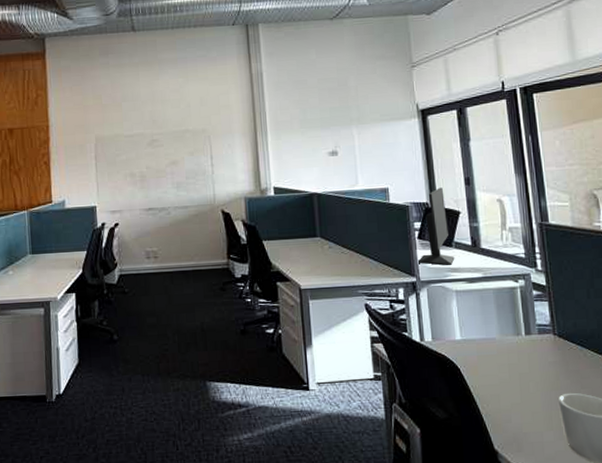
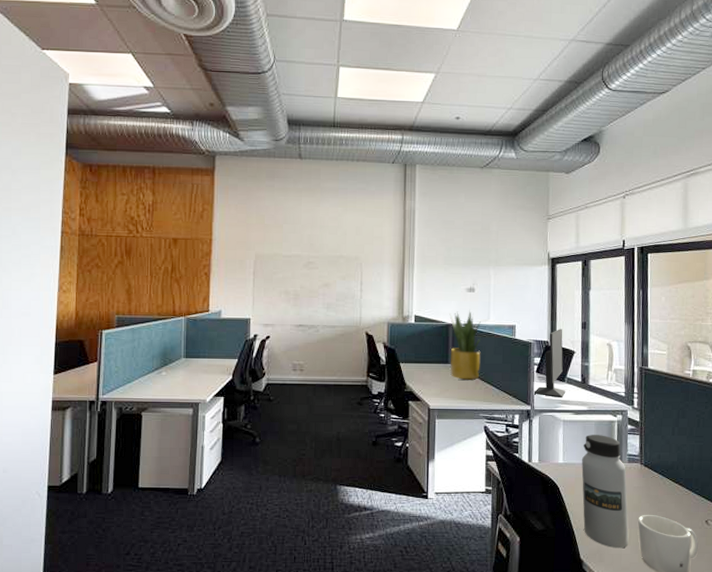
planter: none [312,176,353,254] -> present [449,310,482,380]
water bottle: none [482,304,551,435] -> present [581,435,629,549]

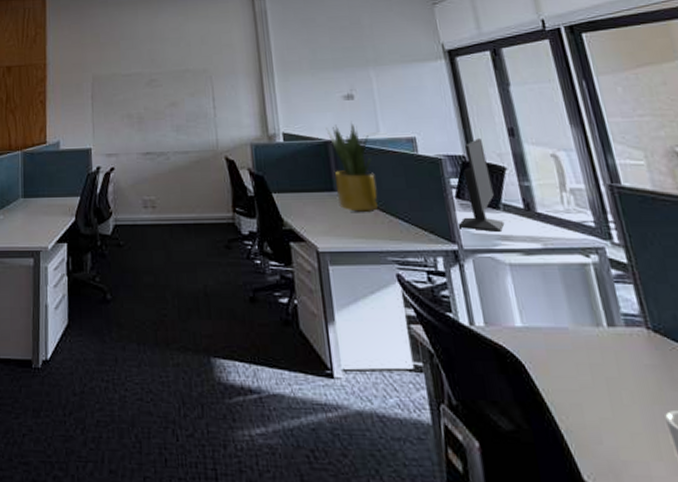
water bottle: present [581,435,629,549] -> none [547,284,660,466]

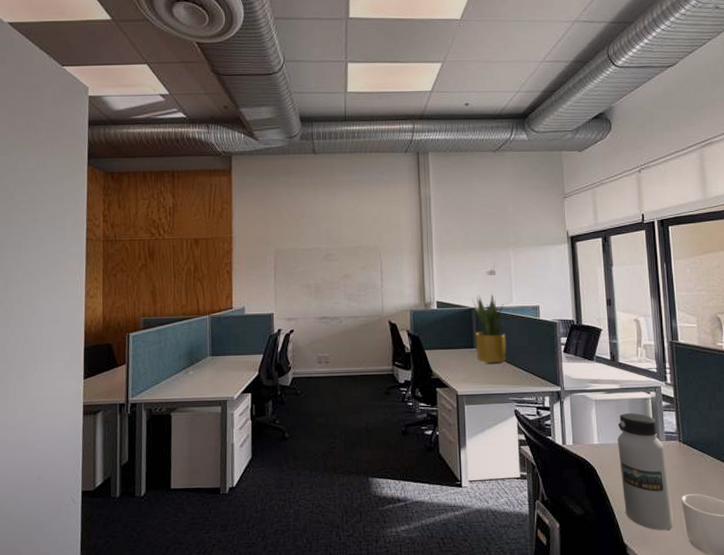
computer monitor: present [459,138,505,232] -> none [564,307,596,377]
water bottle: none [547,284,660,466] -> present [617,413,673,531]

